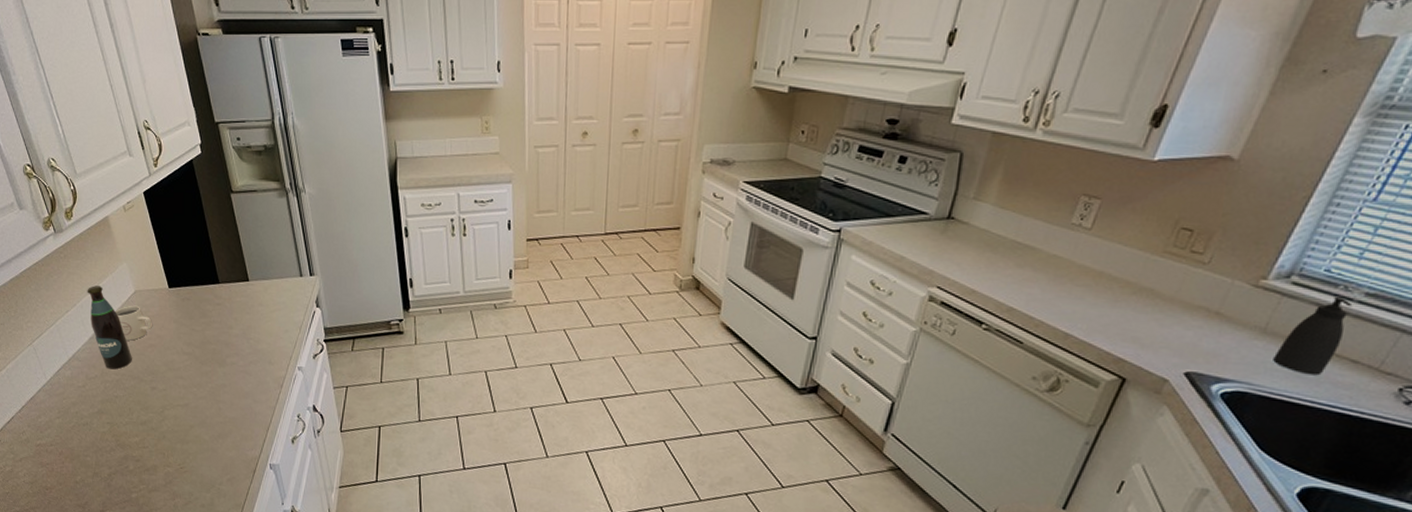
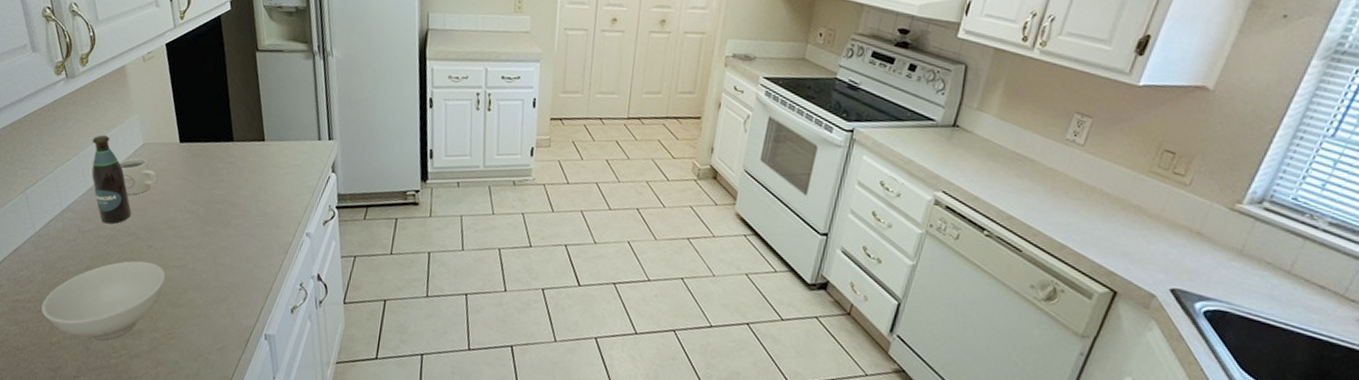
bowl: none [63,402,172,477] -> present [41,260,166,341]
soap dispenser: present [1273,296,1353,376] -> none [1250,223,1318,299]

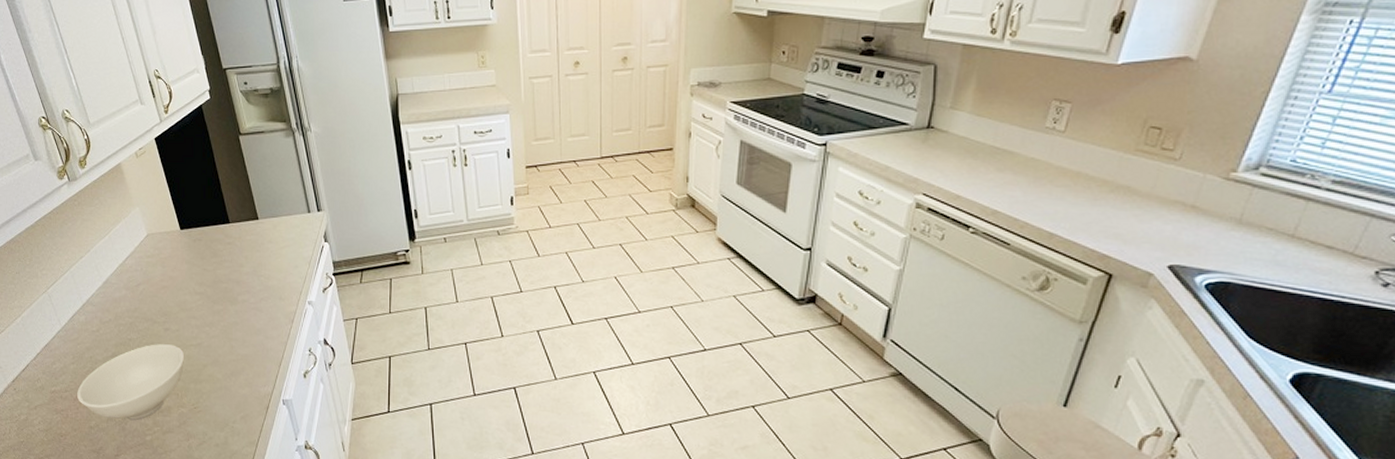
bottle: present [91,135,132,224] -> none [100,231,145,313]
mug: present [120,158,158,195] -> none [129,248,165,283]

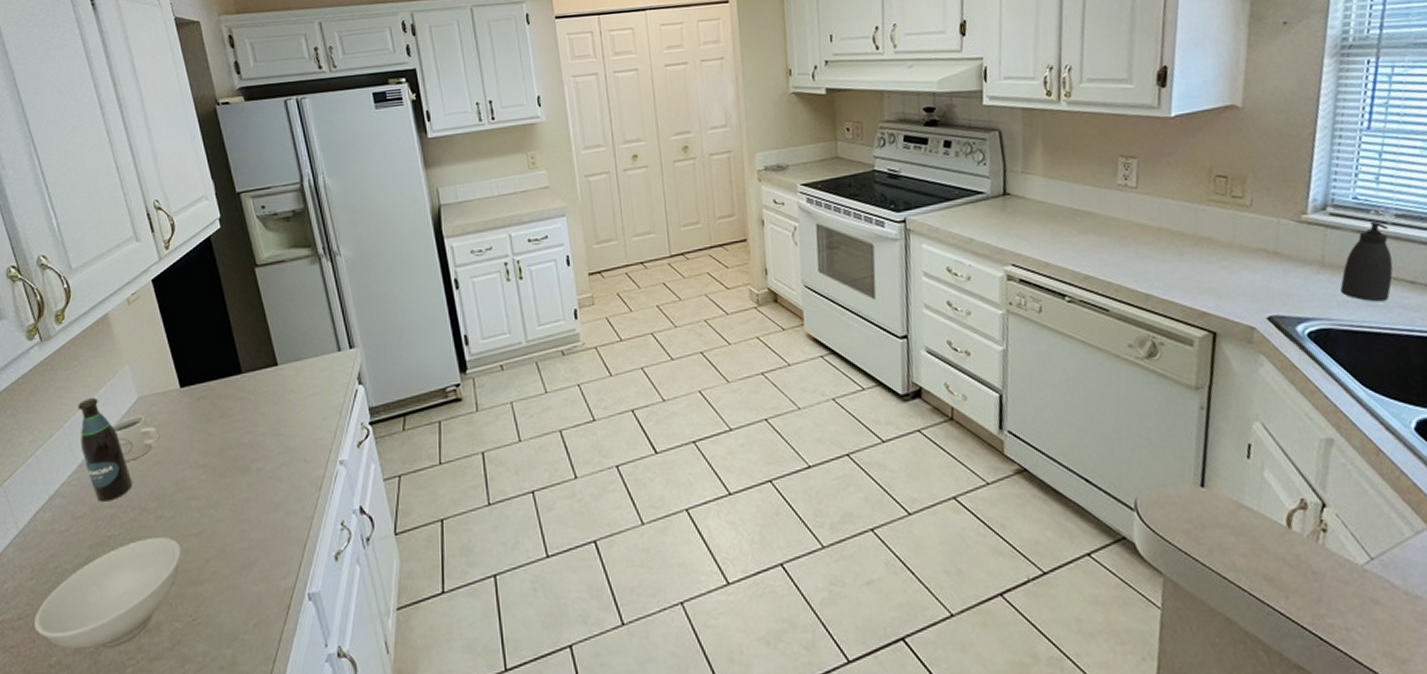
bottle: none [100,231,145,313] -> present [77,398,132,502]
mug: none [129,248,165,283] -> present [113,415,160,461]
soap dispenser: none [1252,185,1321,263] -> present [1340,221,1394,302]

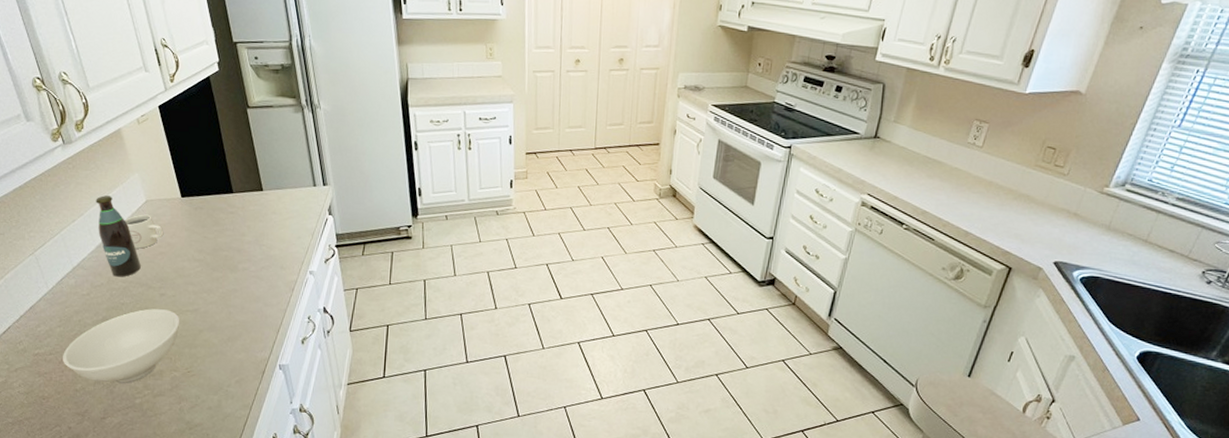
soap dispenser: present [1340,221,1394,302] -> none [1116,200,1168,263]

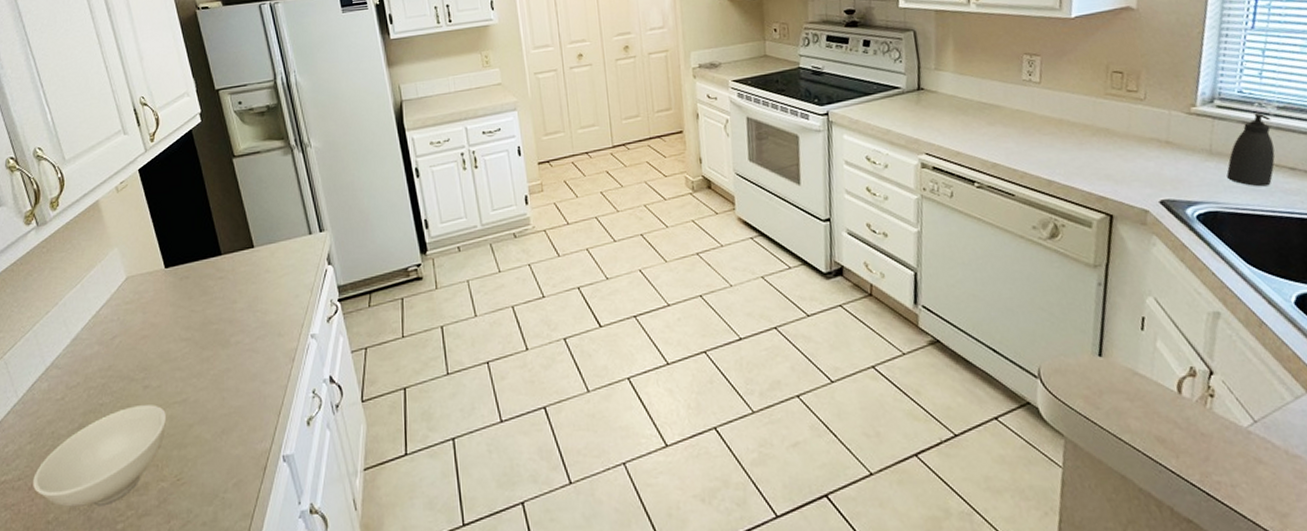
bottle: present [95,195,141,277] -> none [71,278,122,373]
mug: present [125,214,164,249] -> none [104,293,147,335]
soap dispenser: none [1116,200,1168,263] -> present [1226,113,1276,187]

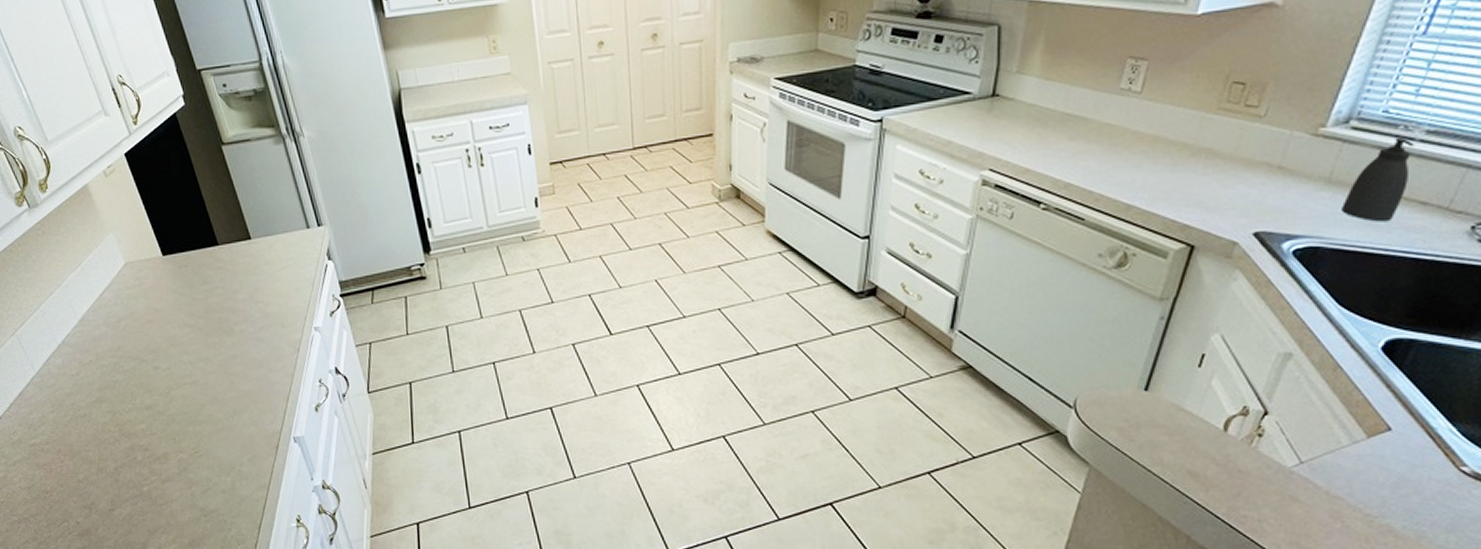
bowl: present [33,404,167,508] -> none [60,384,180,471]

